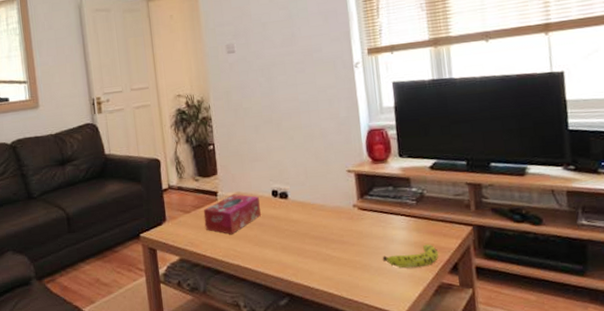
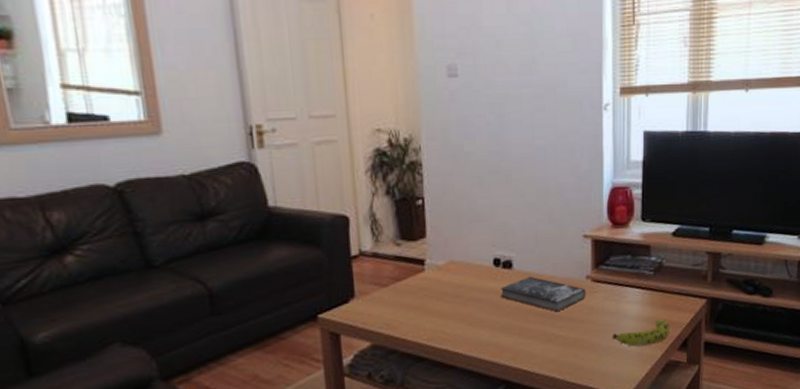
tissue box: present [203,194,261,234] -> none [405,263,478,313]
book: none [280,205,355,236] -> present [501,276,586,312]

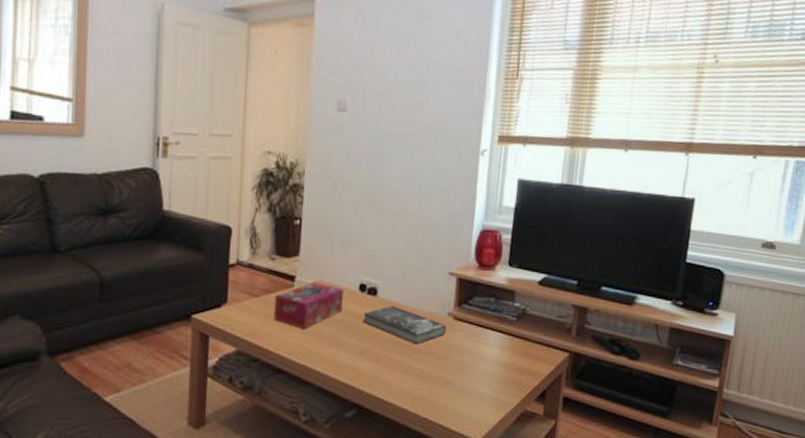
tissue box: none [405,263,478,313] -> present [273,282,343,329]
fruit: present [612,319,671,346] -> none [468,366,529,391]

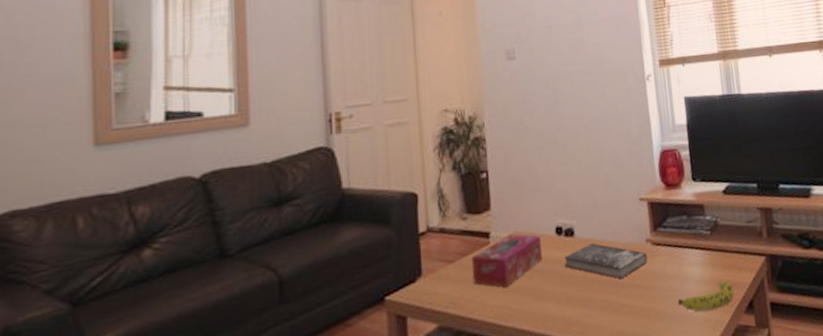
fruit: none [468,366,529,391] -> present [677,280,735,312]

